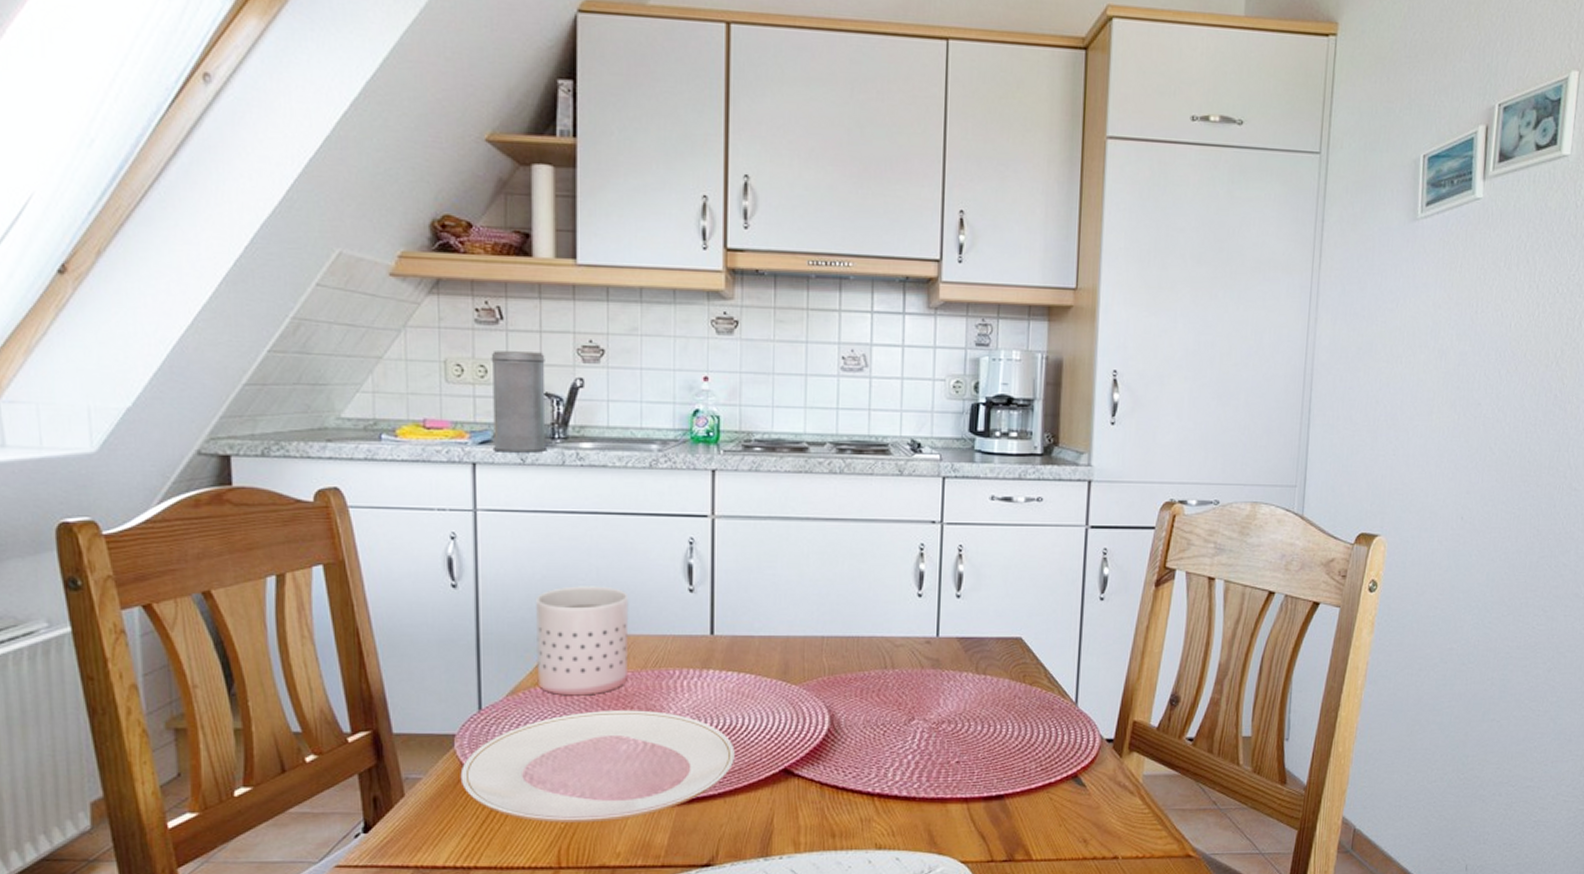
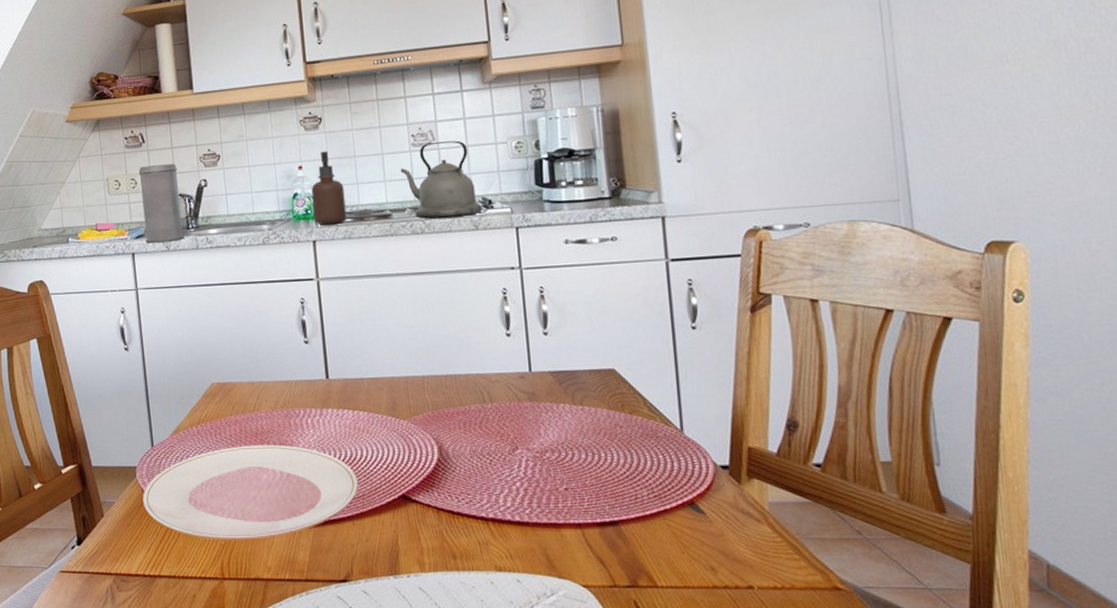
mug: present [535,586,629,696] -> none [186,343,263,434]
soap dispenser: none [716,362,756,452] -> present [311,151,347,225]
kettle: none [824,369,910,458] -> present [400,140,483,219]

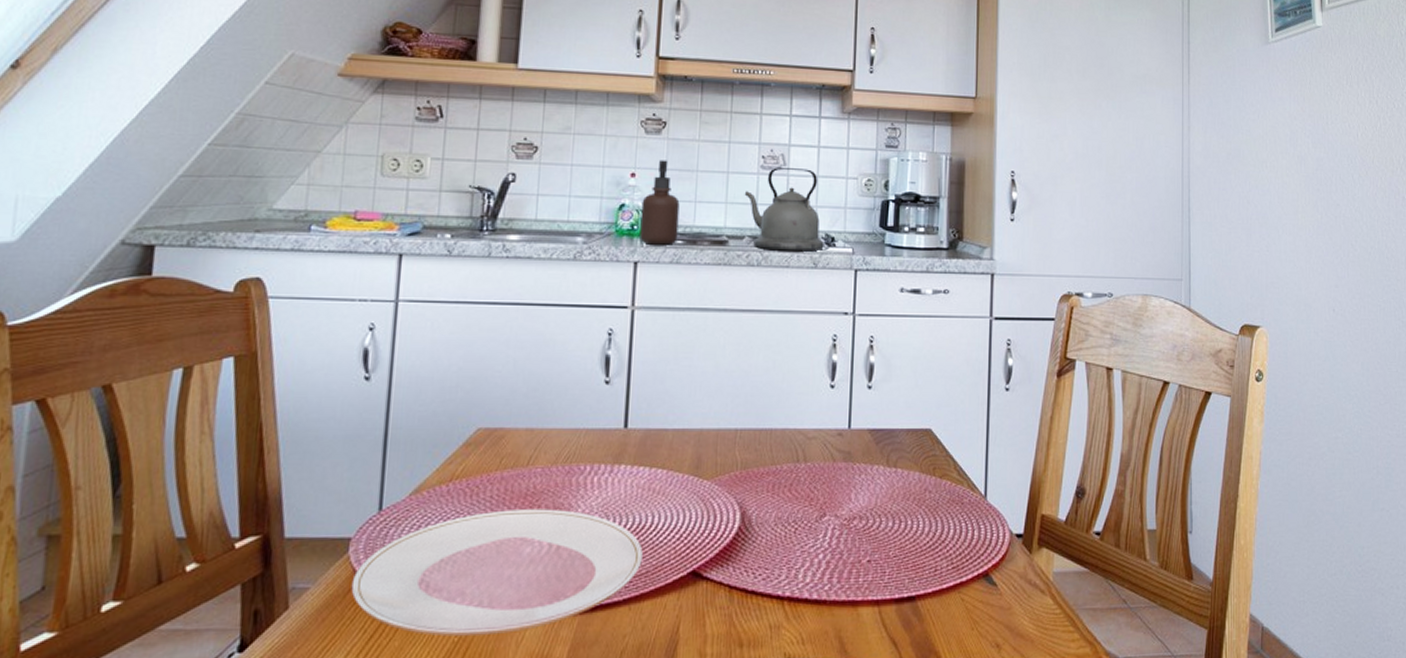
canister: present [138,163,185,243] -> none [420,146,480,245]

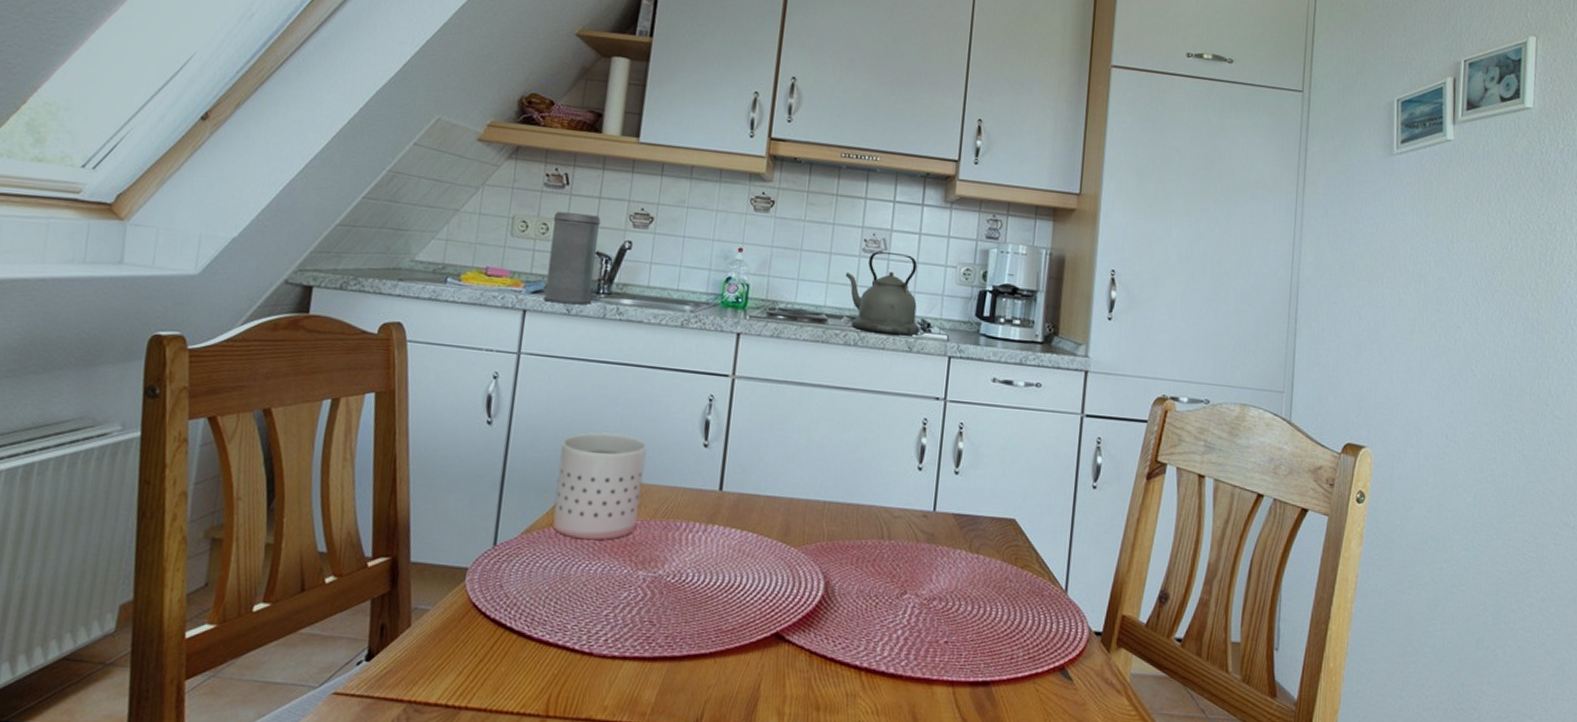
plate: present [351,509,643,637] -> none [465,556,730,672]
canister: none [420,146,480,245] -> present [543,211,601,305]
mug: none [443,378,545,495] -> present [552,432,648,541]
soap dispenser: present [639,160,680,245] -> none [743,237,783,320]

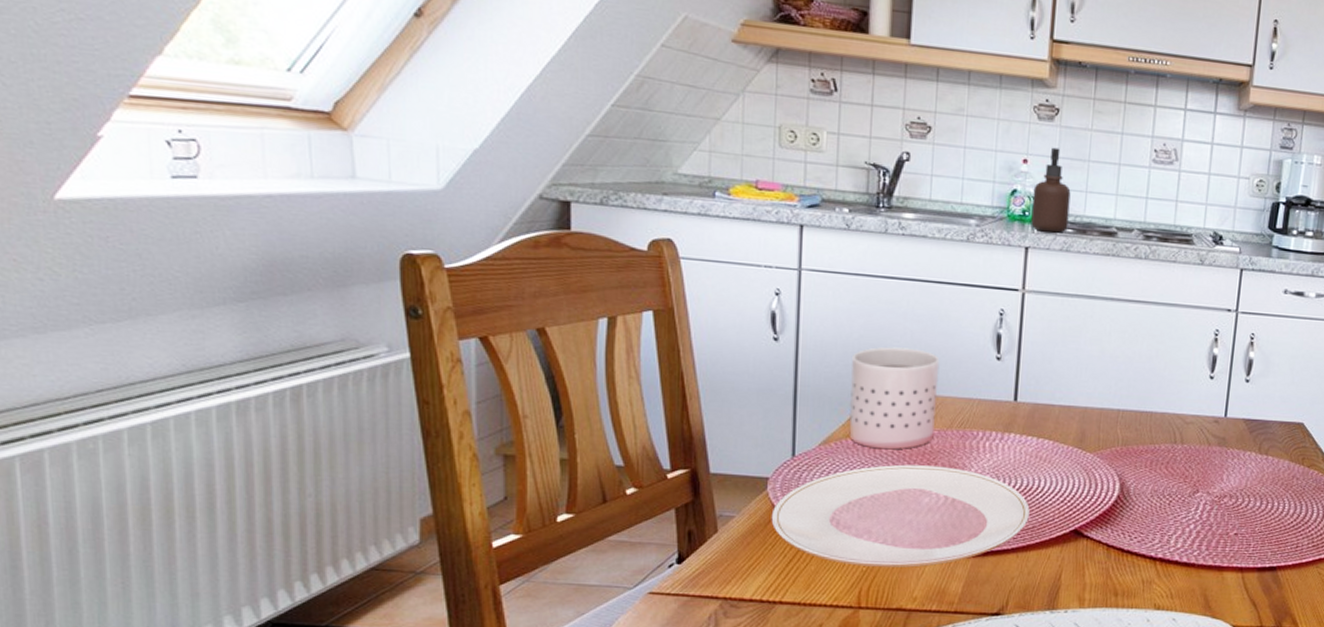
plate: none [465,556,730,672] -> present [771,464,1030,568]
canister: present [543,211,601,305] -> none [820,120,875,220]
soap dispenser: none [743,237,783,320] -> present [1031,147,1071,233]
kettle: present [845,251,920,336] -> none [1135,162,1212,249]

